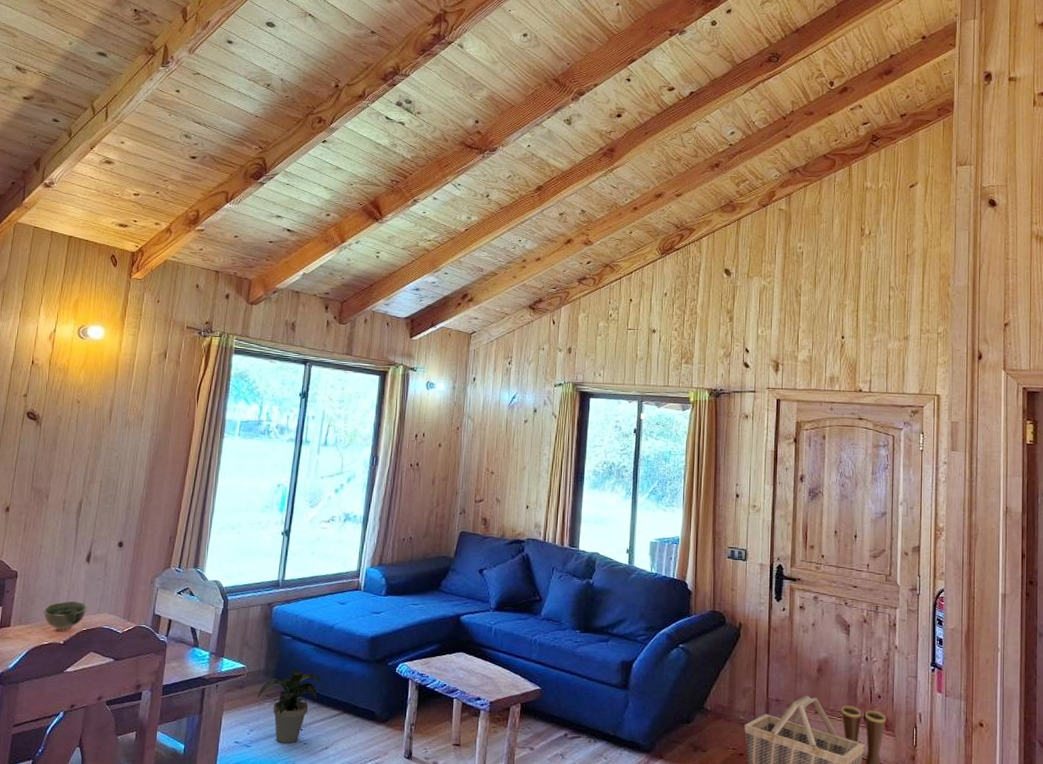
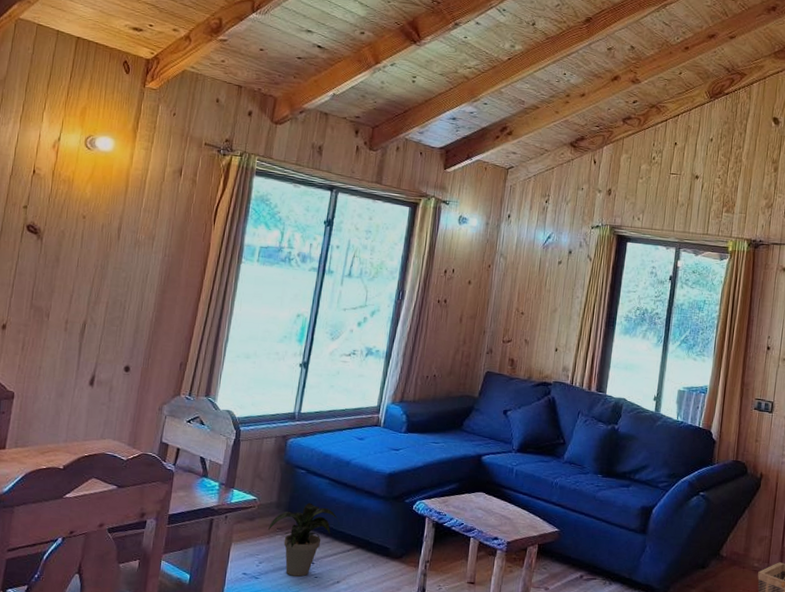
bowl: present [43,601,88,632] -> none [41,425,91,457]

